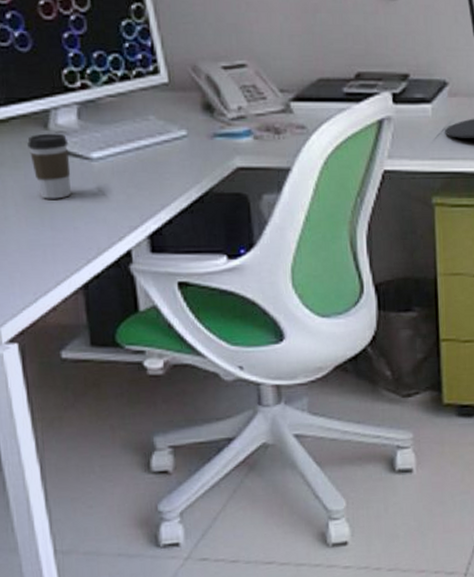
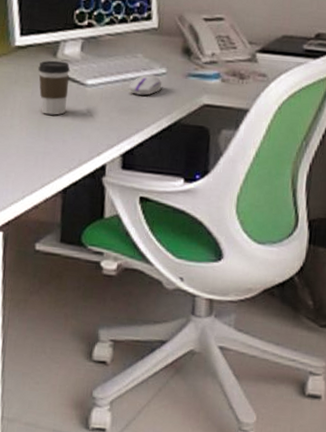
computer mouse: none [144,139,183,164] -> present [128,74,162,96]

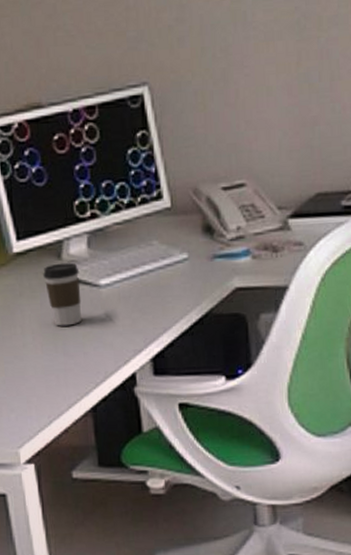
computer mouse: present [128,74,162,96] -> none [148,263,185,289]

